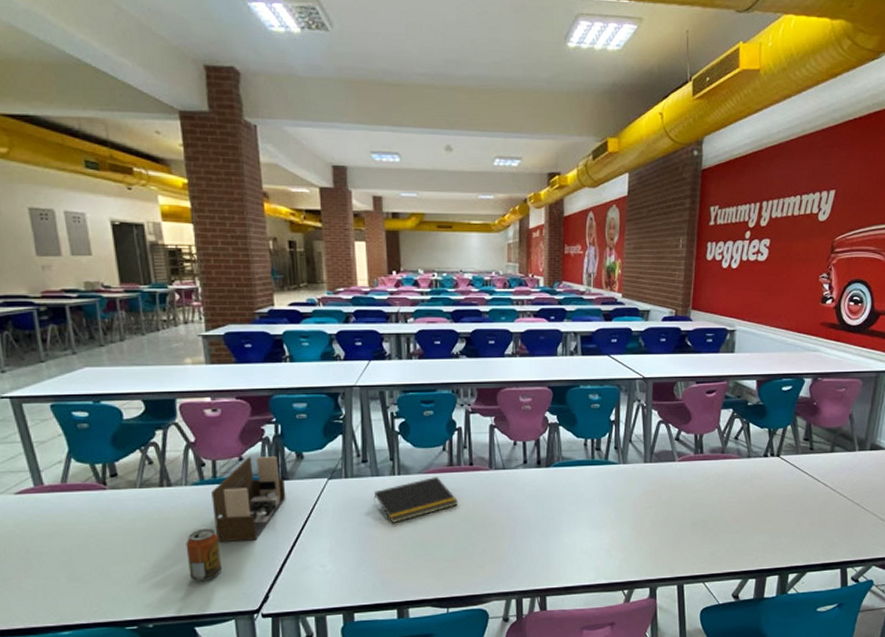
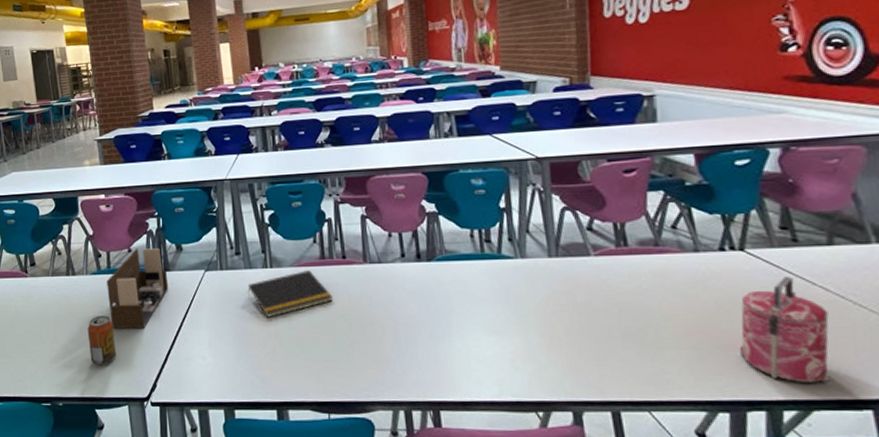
tiffin carrier: none [767,476,824,553] -> present [739,277,830,383]

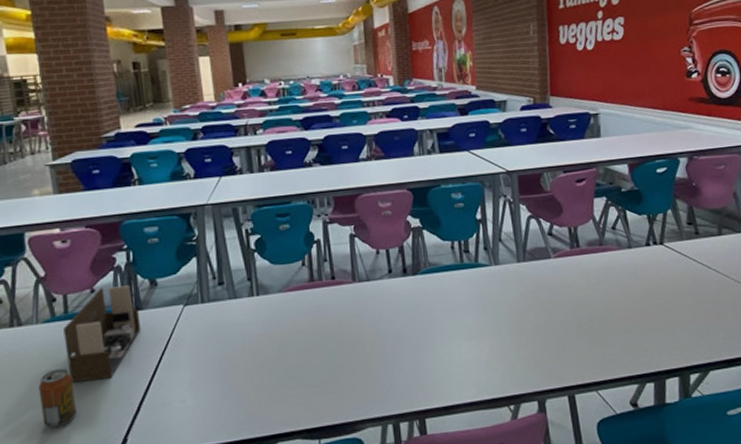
notepad: present [248,270,333,317] -> none [232,294,322,349]
tiffin carrier: present [739,277,830,383] -> none [660,263,720,350]

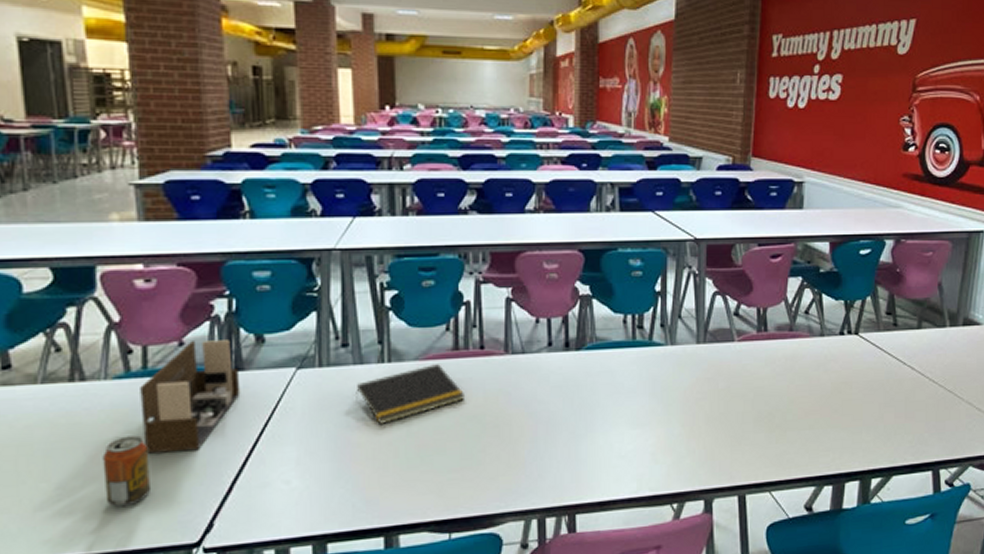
notepad: none [232,294,322,349] -> present [356,364,464,424]

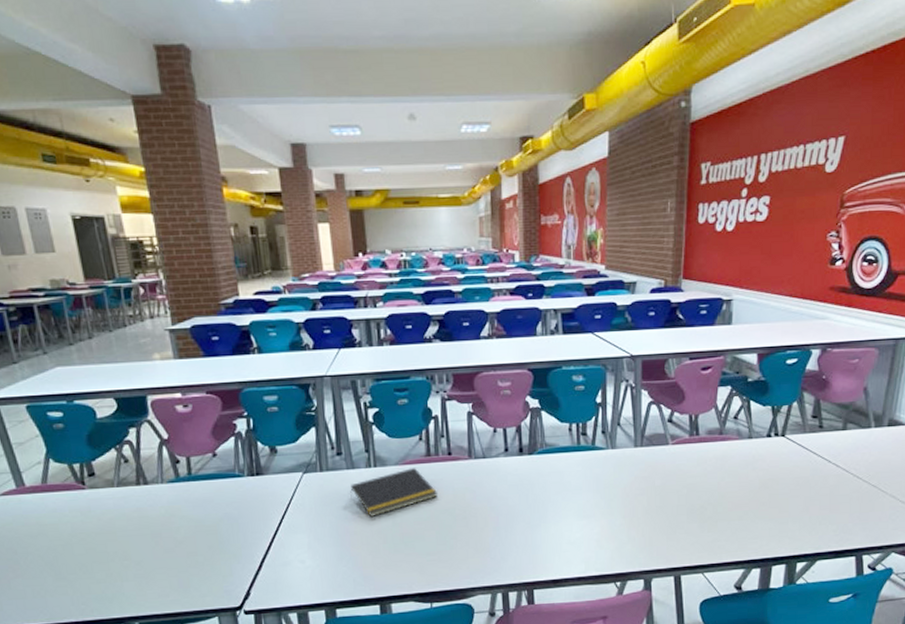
beverage can: present [102,435,150,508] -> none [165,526,202,580]
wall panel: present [140,340,241,454] -> none [187,451,262,540]

